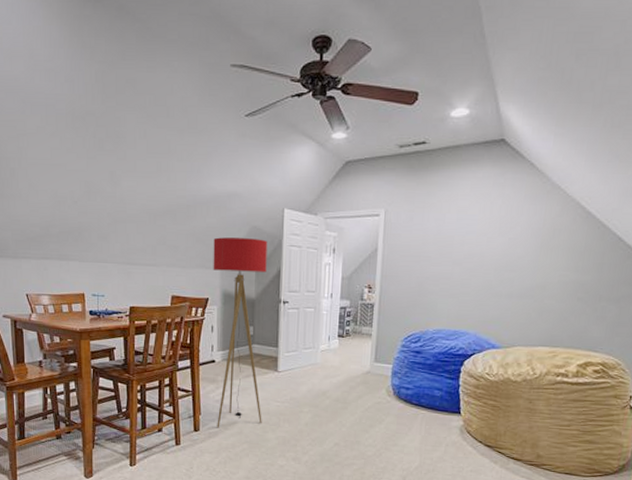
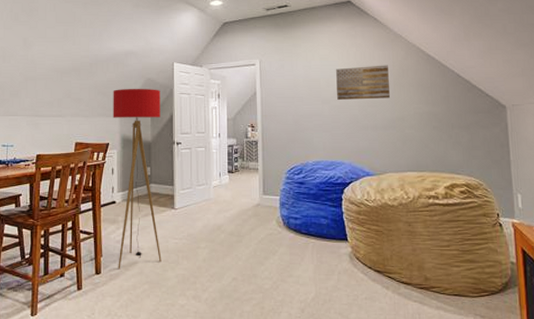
wall art: none [471,222,538,263] -> present [336,65,390,100]

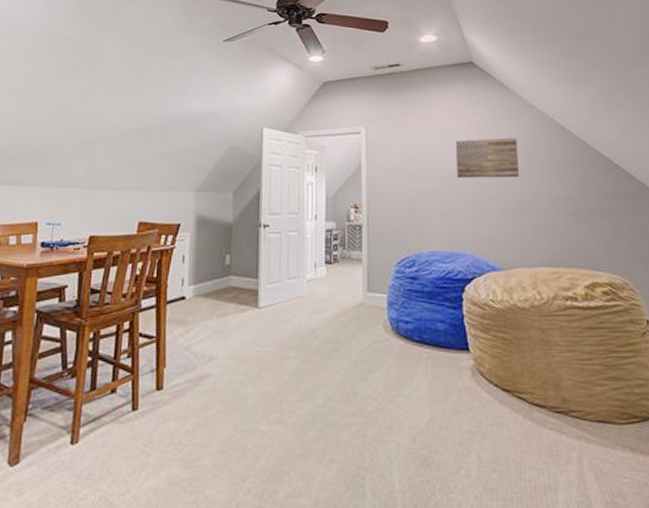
floor lamp: present [113,89,162,268] -> none [185,158,246,383]

